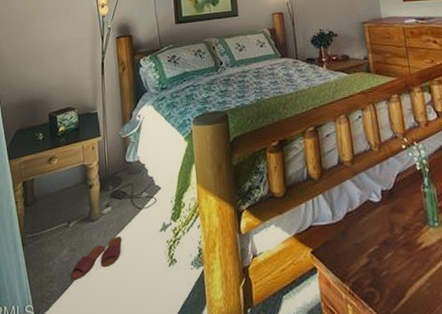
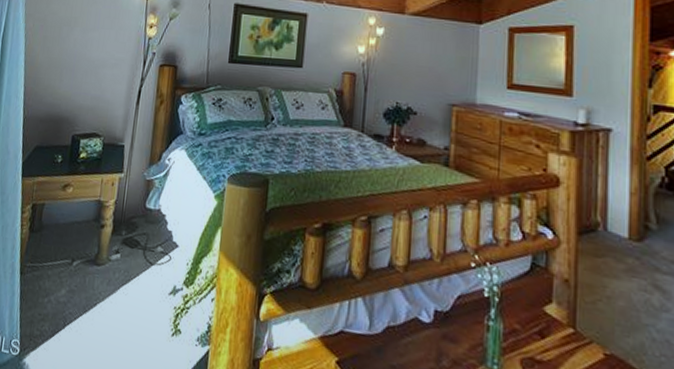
slippers: present [71,236,122,280] -> none [65,288,126,325]

